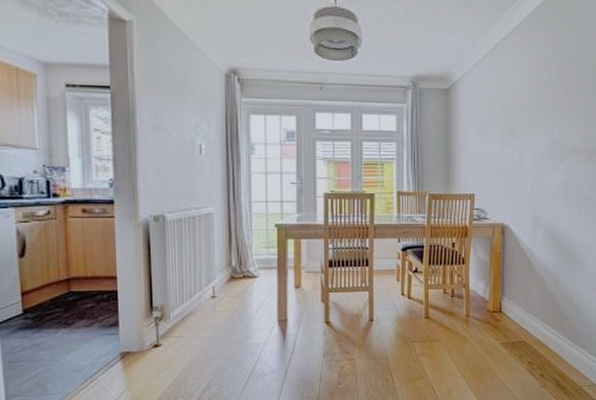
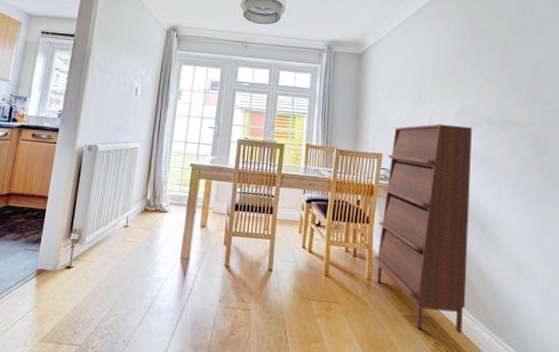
shoe cabinet: none [470,158,561,354] -> present [373,123,472,334]

